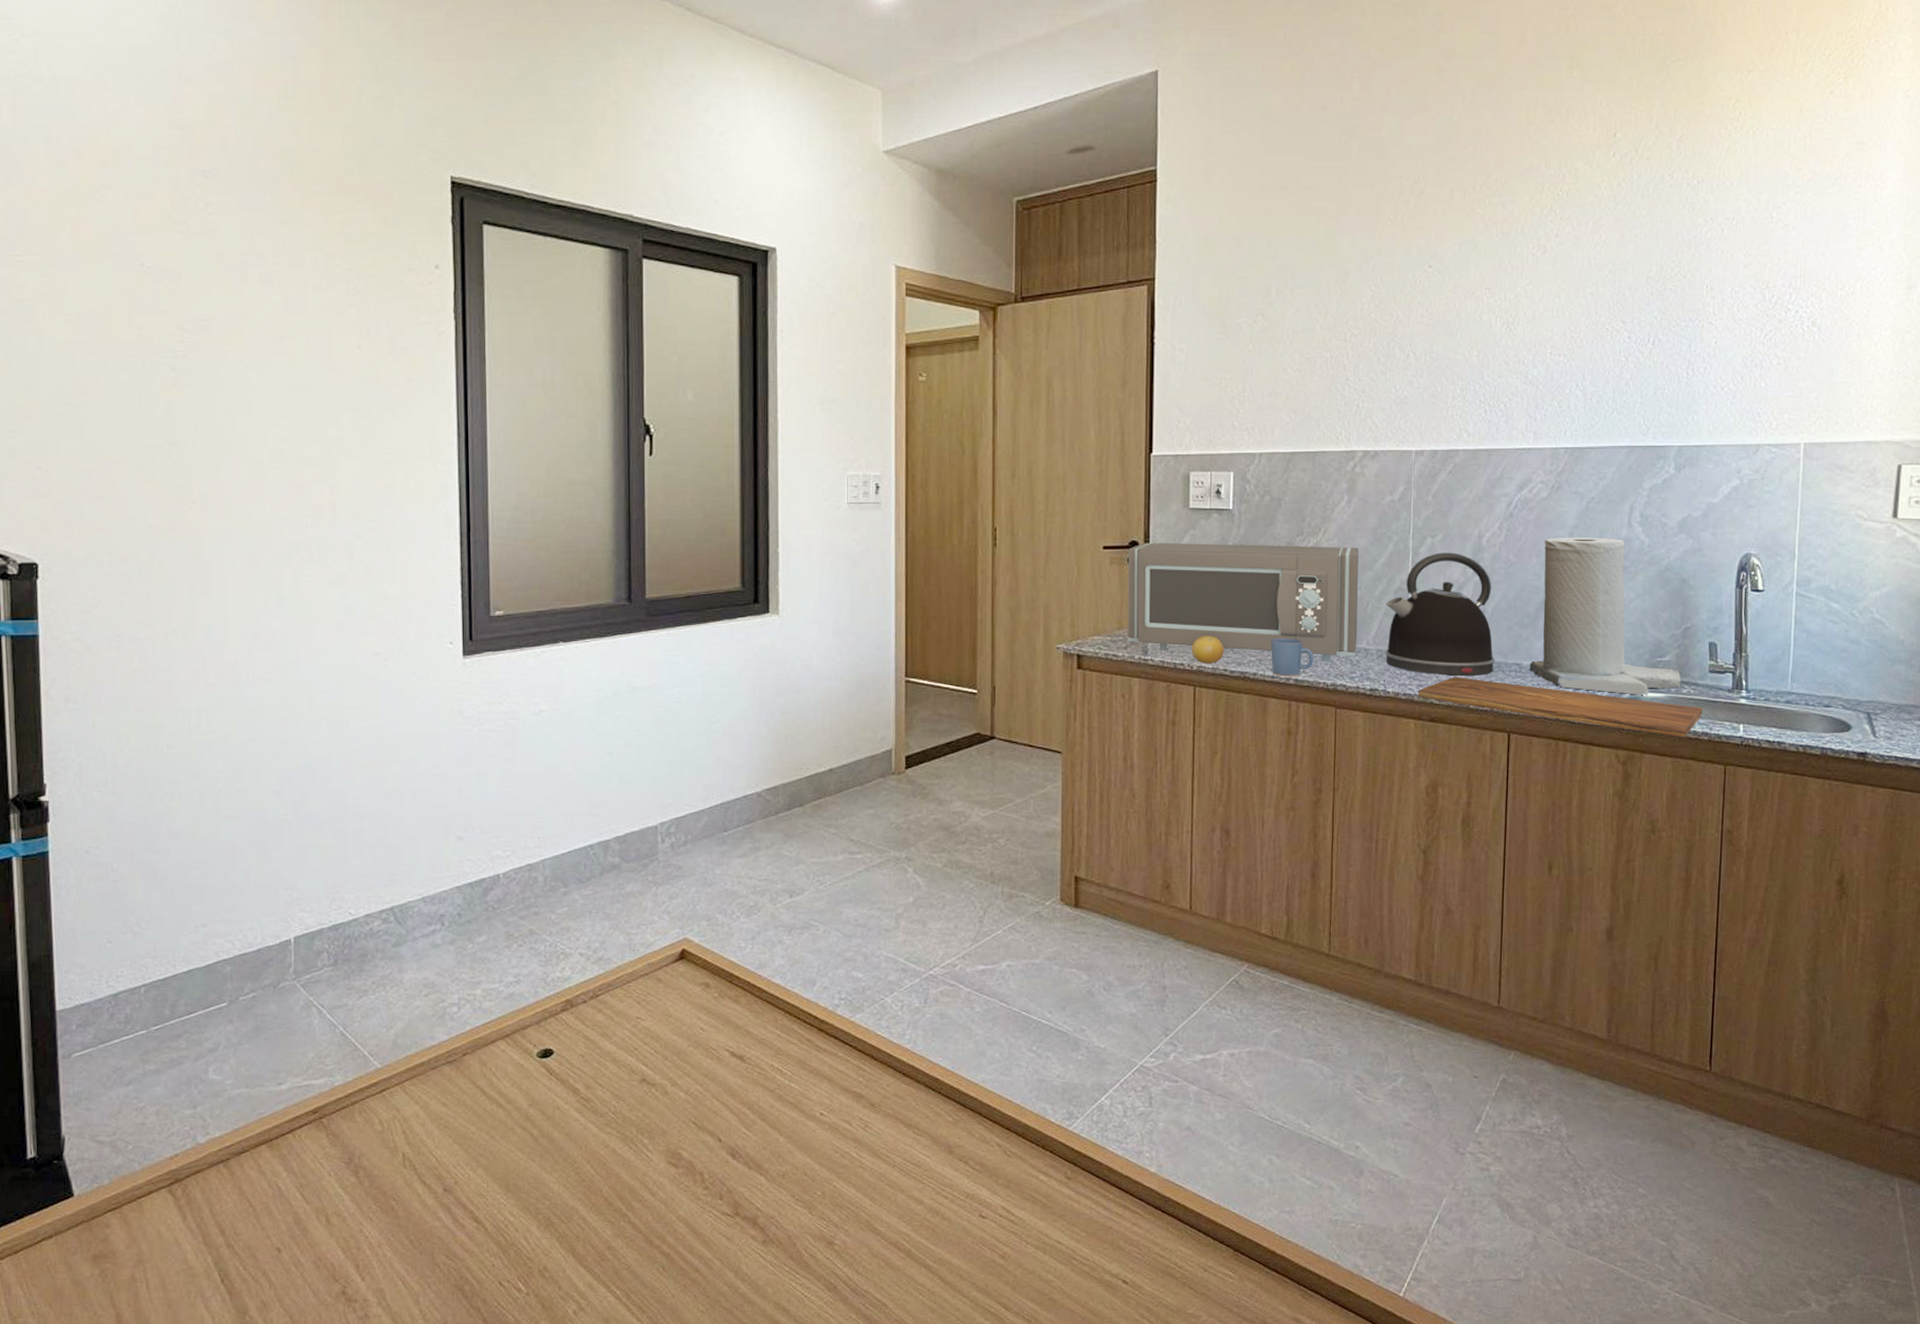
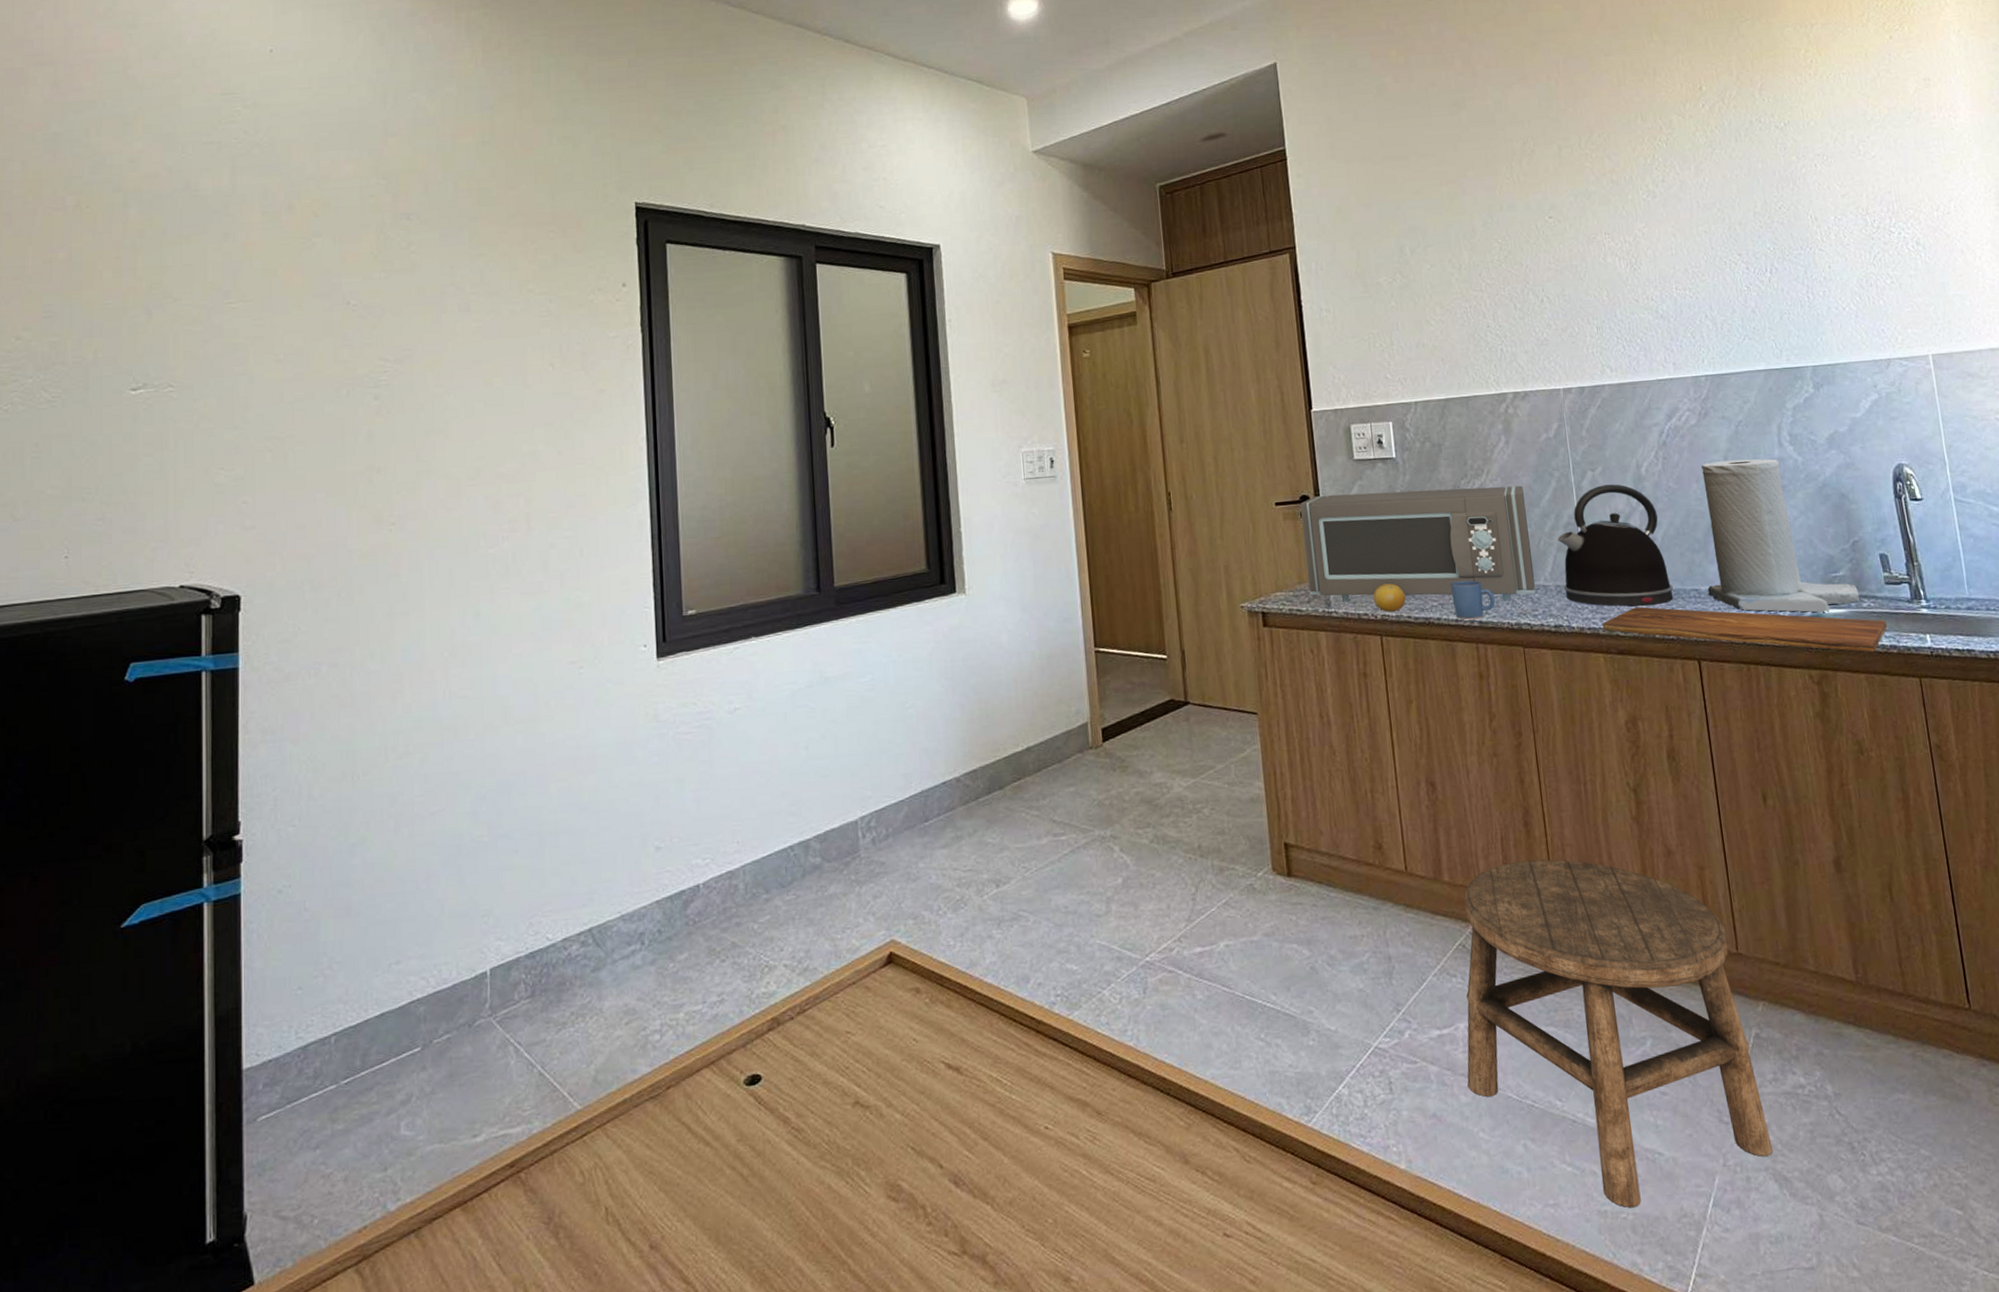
stool: none [1224,909,1501,1219] -> present [1464,859,1773,1208]

